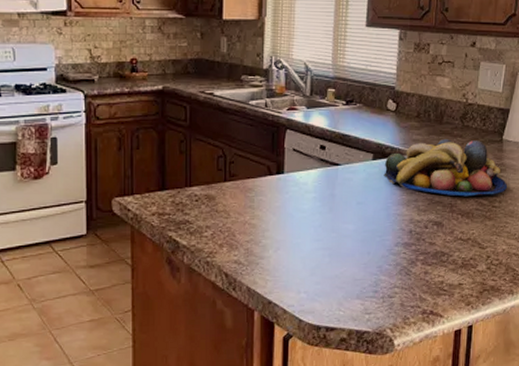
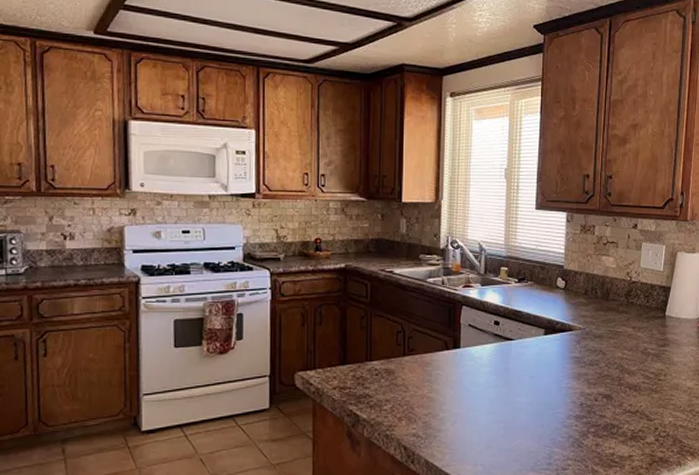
fruit bowl: present [384,139,508,197] -> none [555,315,672,370]

